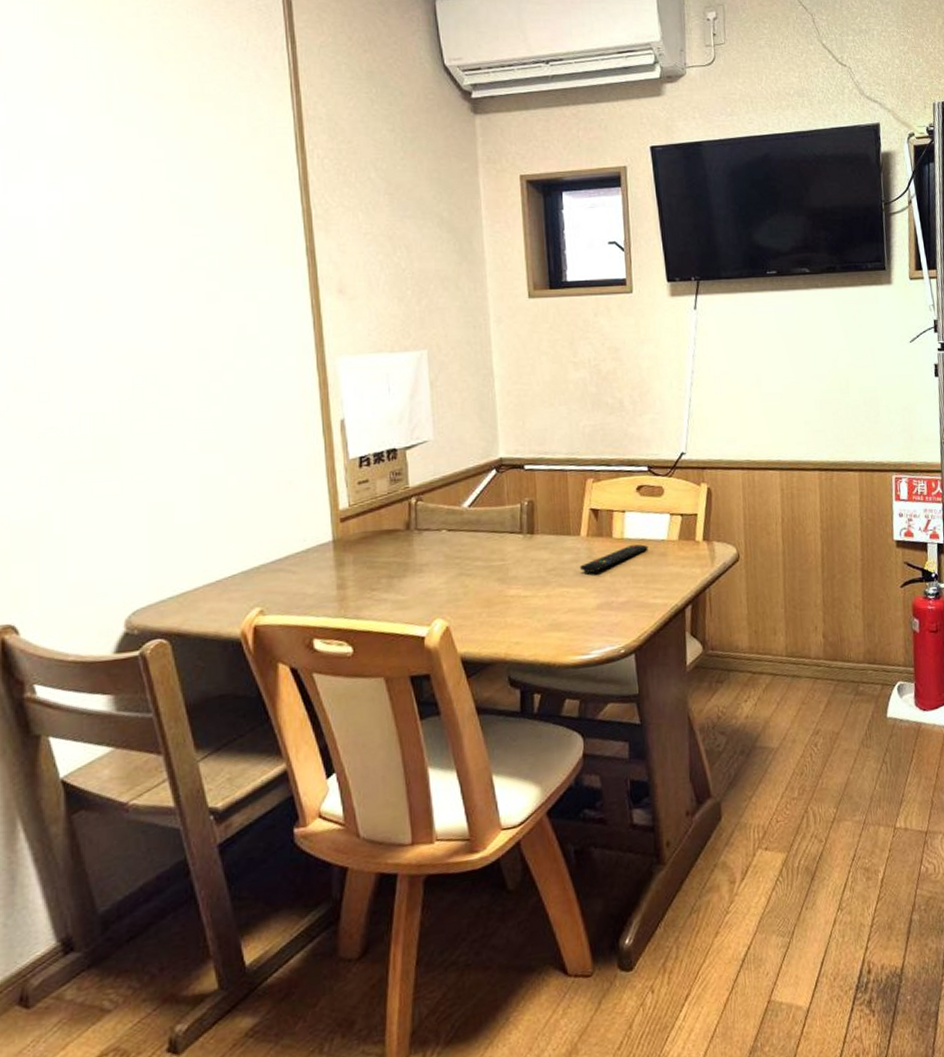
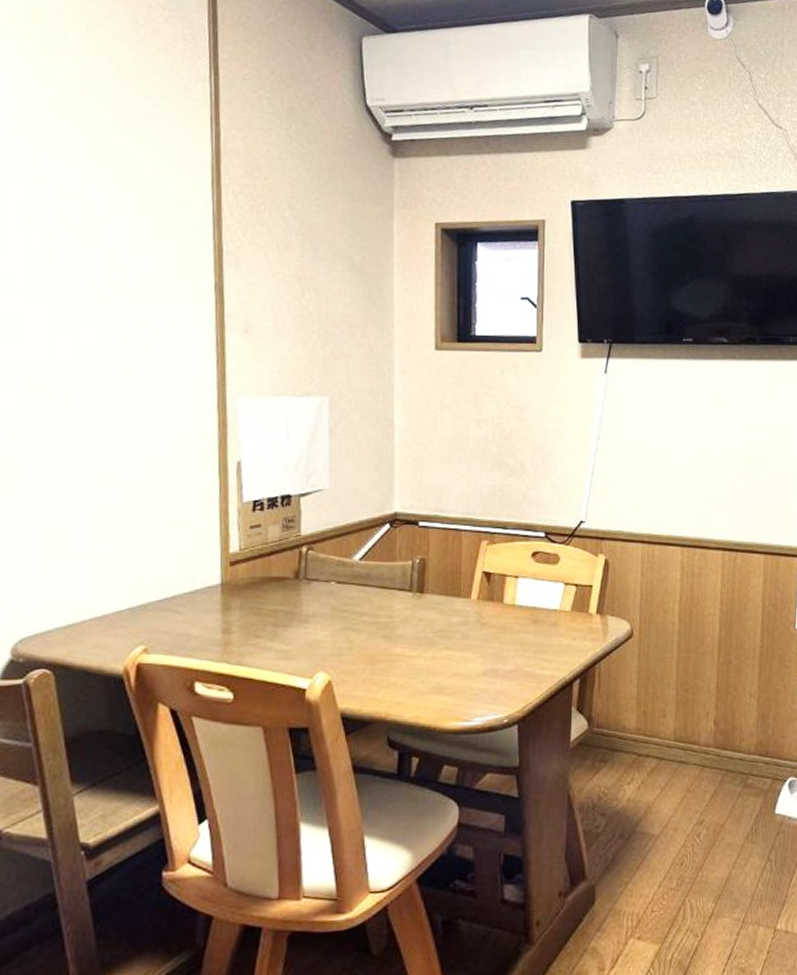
remote control: present [580,544,648,573] -> none [468,611,540,638]

